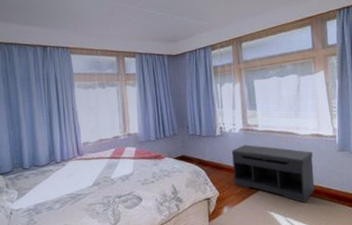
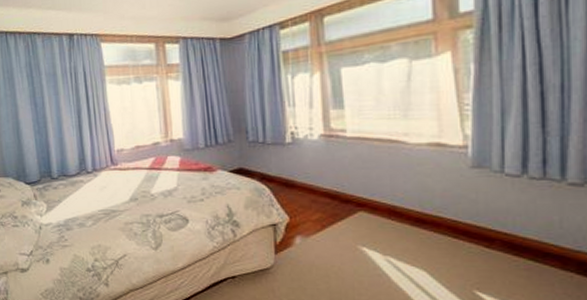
bench: present [231,144,315,203] -> none [306,156,431,238]

